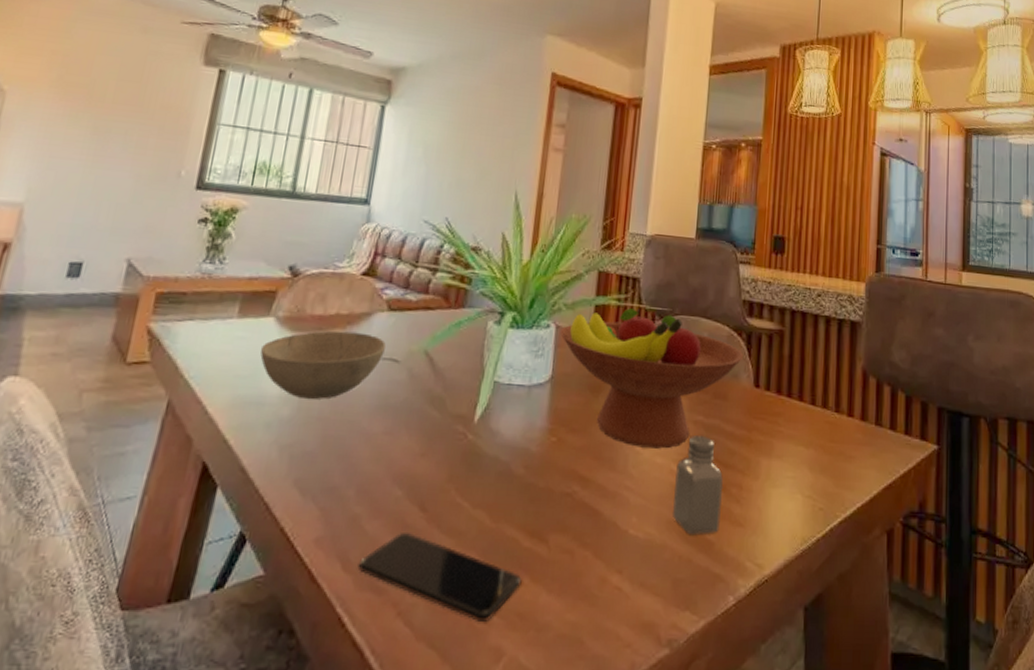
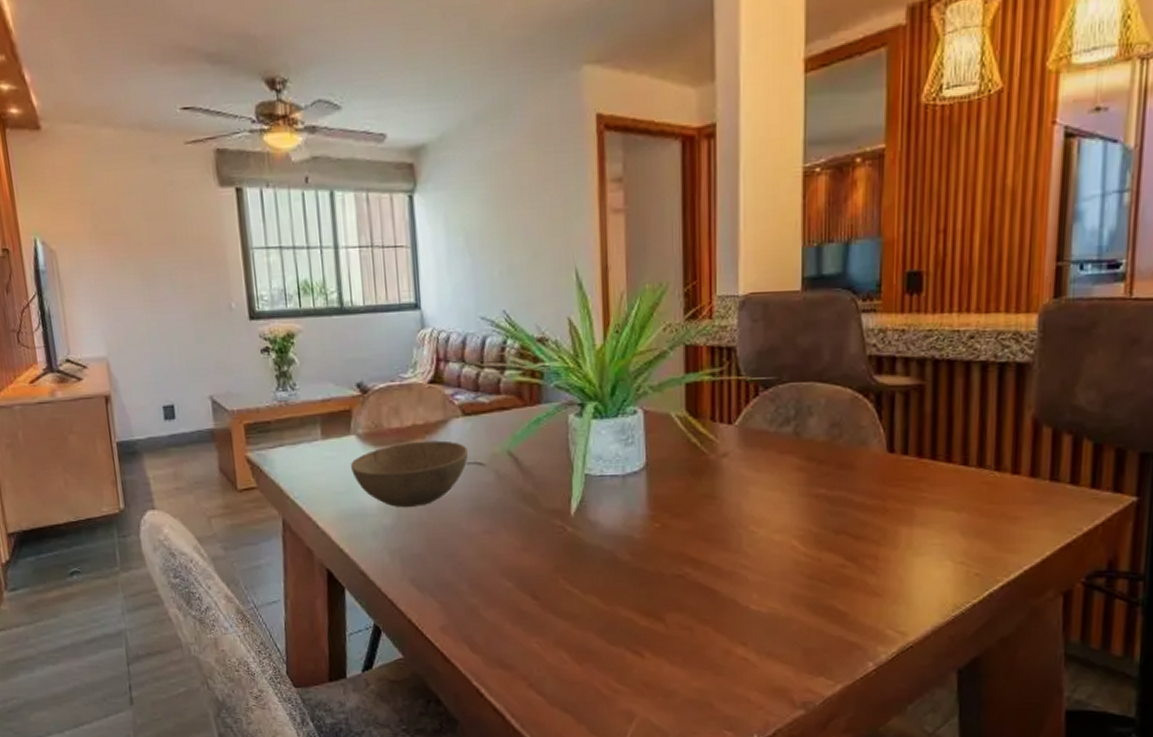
smartphone: present [358,533,522,622] -> none [484,619,643,690]
fruit bowl: present [560,308,743,449] -> none [649,382,872,526]
saltshaker: present [673,435,723,536] -> none [796,509,854,608]

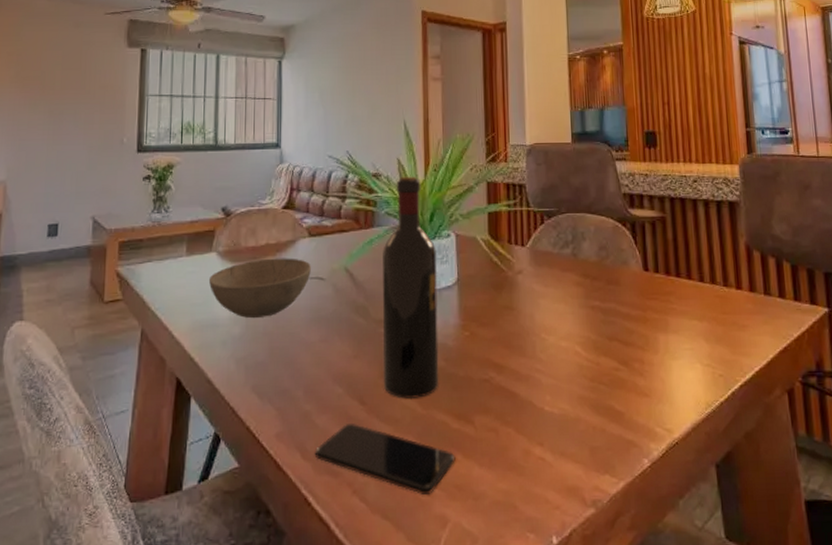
smartphone: none [484,619,643,690] -> present [314,424,455,494]
wine bottle: none [553,339,624,594] -> present [382,176,439,399]

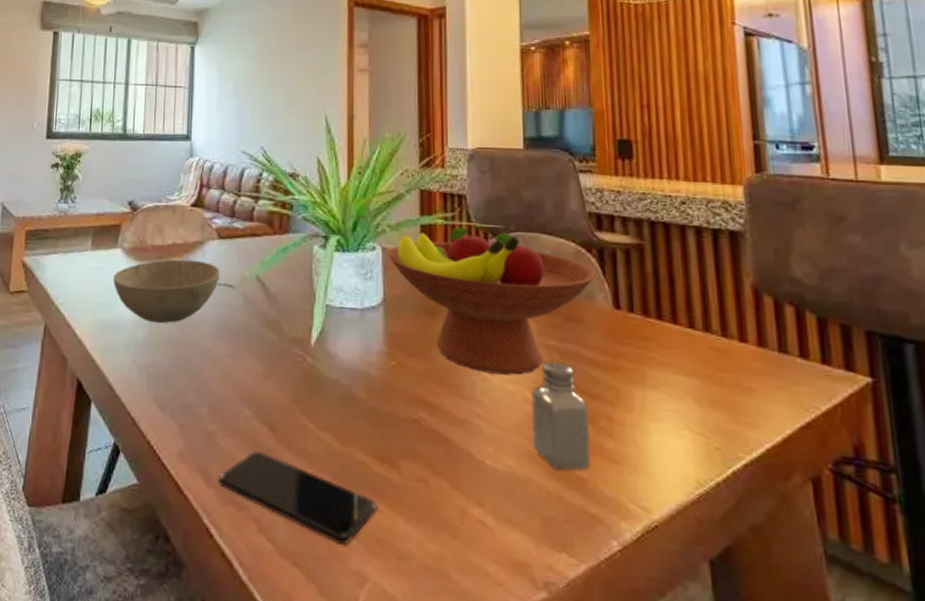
wine bottle: present [382,176,439,399] -> none [295,178,361,432]
fruit bowl: none [460,212,630,334] -> present [387,227,596,376]
saltshaker: none [580,319,627,408] -> present [531,361,591,471]

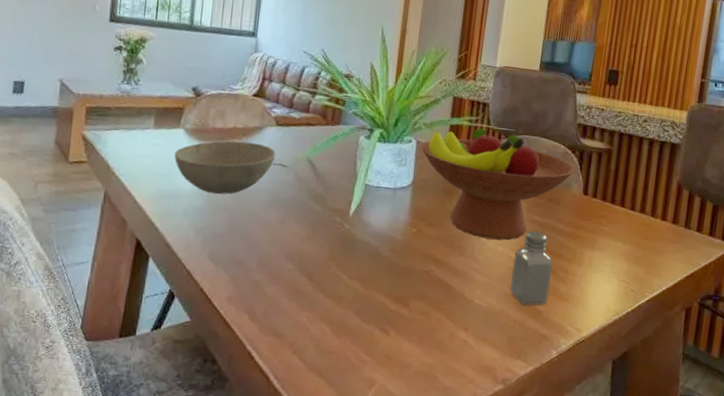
smartphone: present [218,451,377,545] -> none [261,295,389,360]

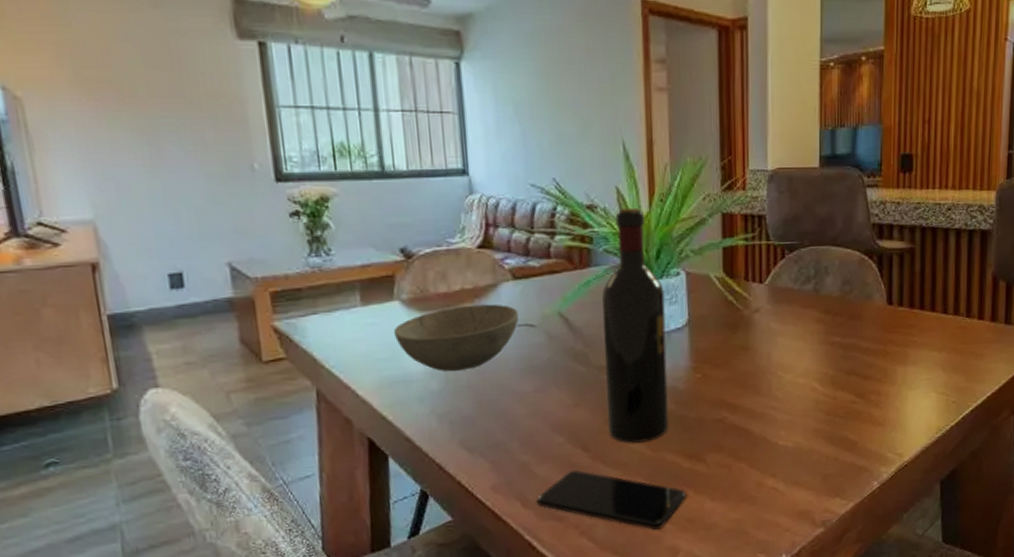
smartphone: none [261,295,389,360] -> present [536,470,687,530]
wine bottle: none [331,80,397,280] -> present [602,207,669,443]
fruit bowl: present [420,128,575,241] -> none [691,246,875,372]
saltshaker: present [510,231,553,306] -> none [817,354,862,439]

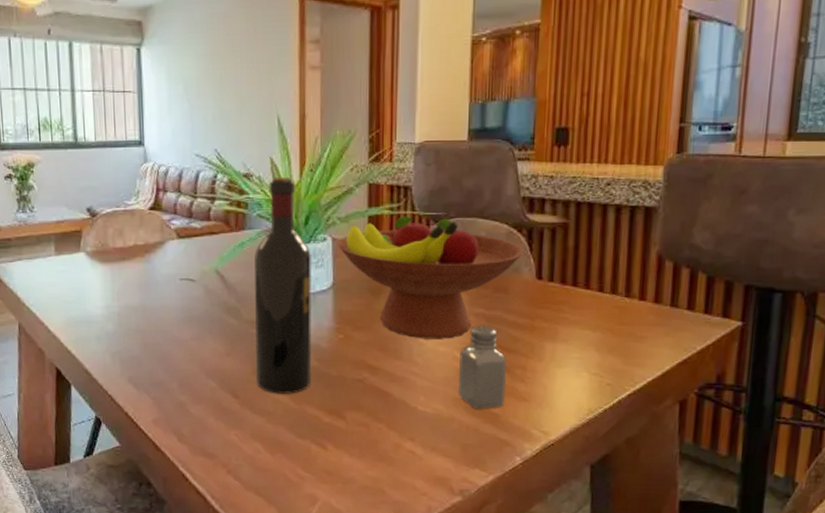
bowl: present [393,304,519,372] -> none [79,259,181,317]
smartphone: present [536,470,687,530] -> none [190,414,326,477]
fruit bowl: none [691,246,875,372] -> present [337,216,524,339]
saltshaker: none [817,354,862,439] -> present [458,326,506,410]

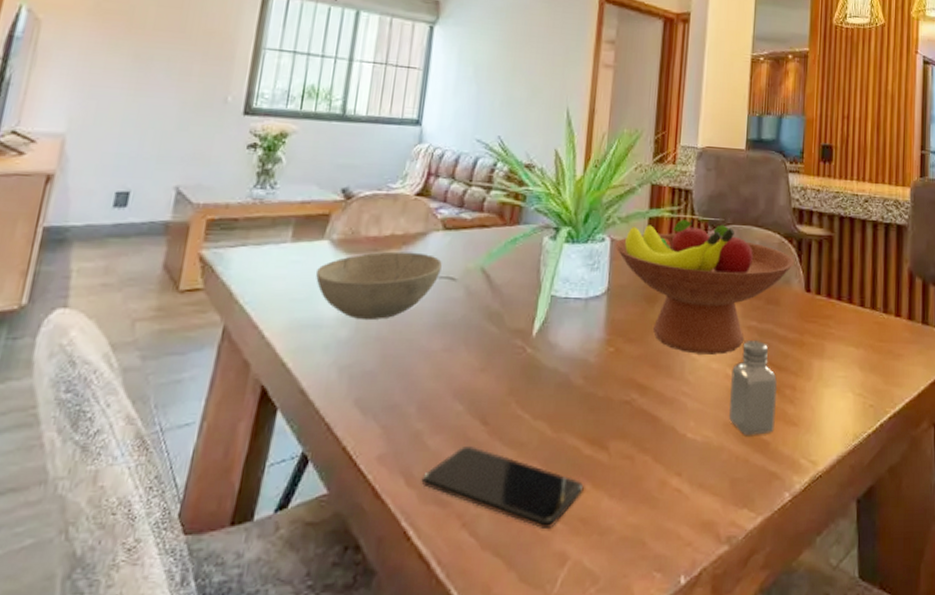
bowl: none [79,259,181,317] -> present [315,251,442,321]
smartphone: none [190,414,326,477] -> present [421,447,584,528]
wine bottle: present [254,176,313,394] -> none [511,170,588,419]

